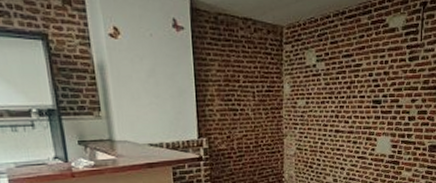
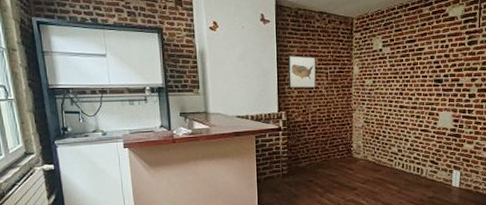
wall art: none [207,70,242,111] -> present [287,54,317,89]

